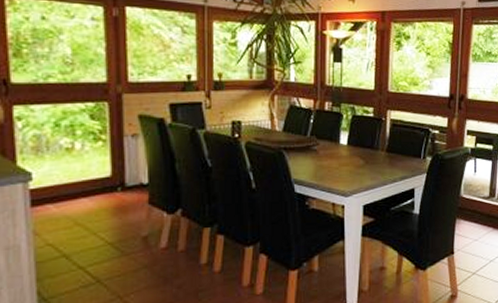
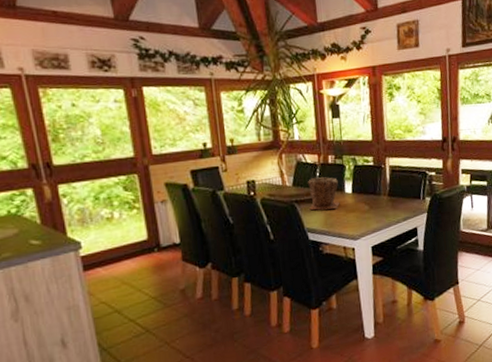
plant pot: none [299,124,333,160] -> present [308,176,340,211]

